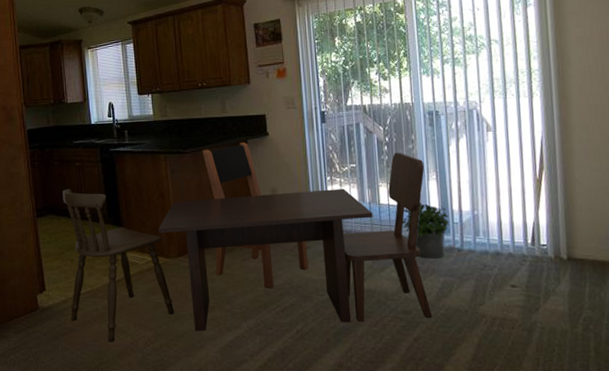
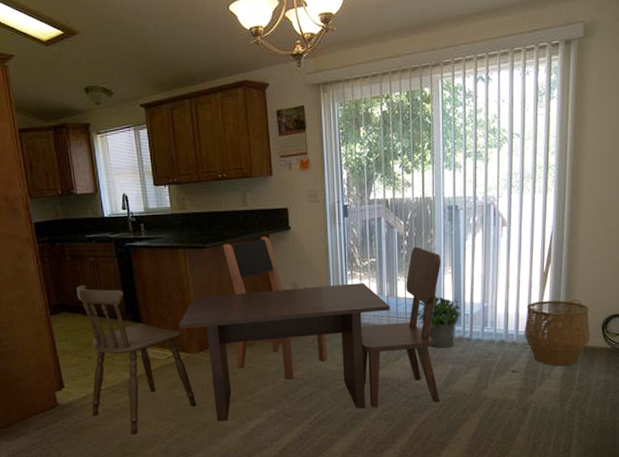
basket: none [520,208,598,281] -> present [524,300,591,366]

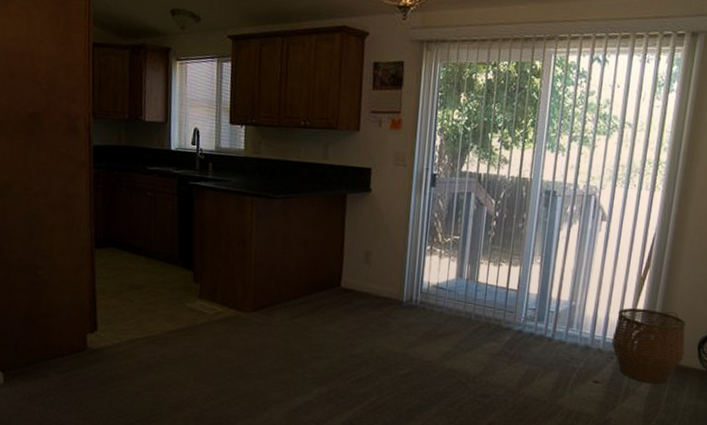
dining chair: present [76,285,197,435] -> none [124,220,241,394]
dining table: present [179,283,390,422] -> none [234,250,469,400]
dining chair: present [222,236,327,380] -> none [292,195,395,356]
dining chair: present [361,246,442,407] -> none [428,229,531,404]
potted plant: present [418,295,461,348] -> none [498,286,546,346]

